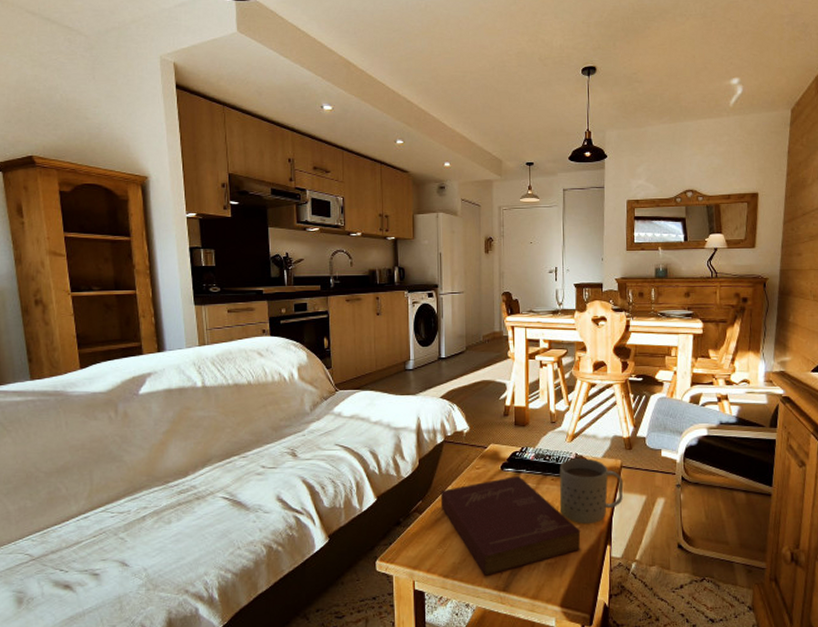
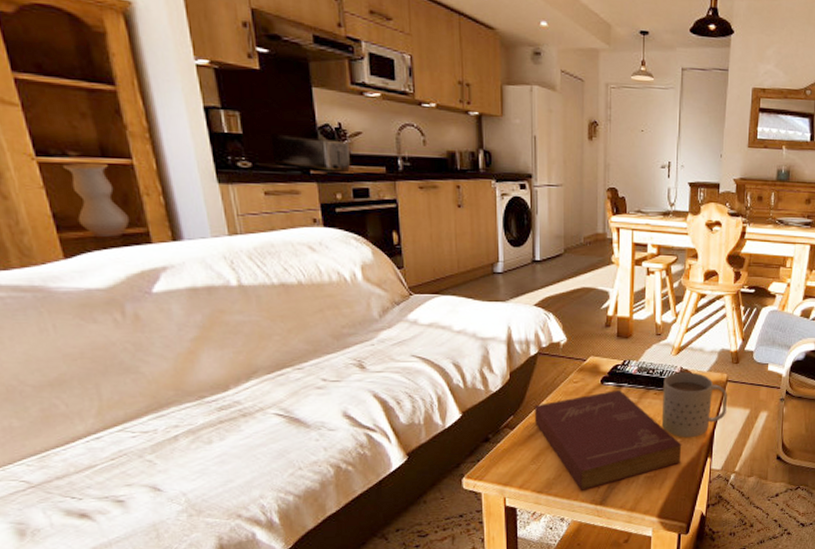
vase: none [87,294,129,351] -> present [62,162,130,237]
toaster: none [235,264,293,292] -> present [270,133,350,173]

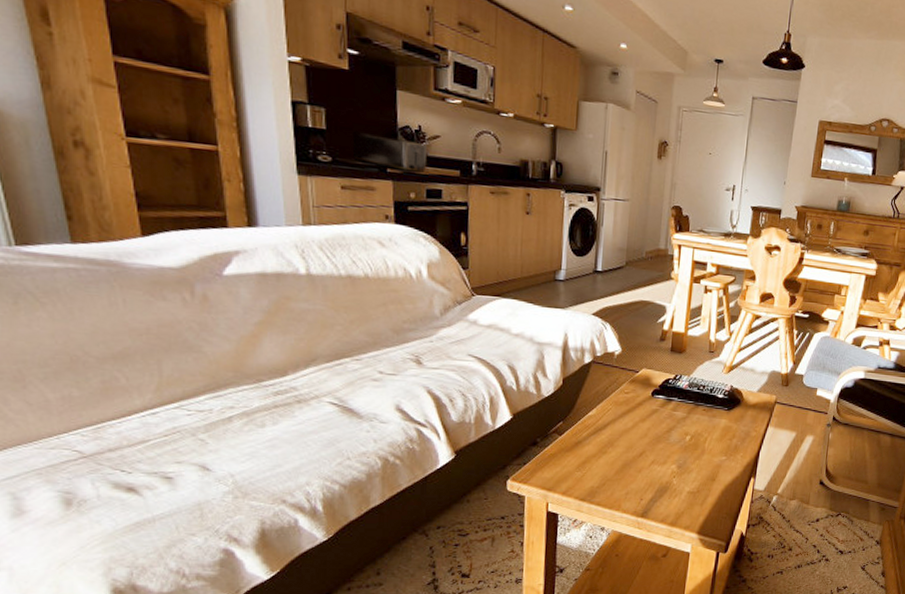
vase: present [62,162,130,237] -> none [150,144,209,219]
book: present [534,389,682,492] -> none [582,403,727,502]
mug: present [661,372,728,438] -> none [708,390,776,457]

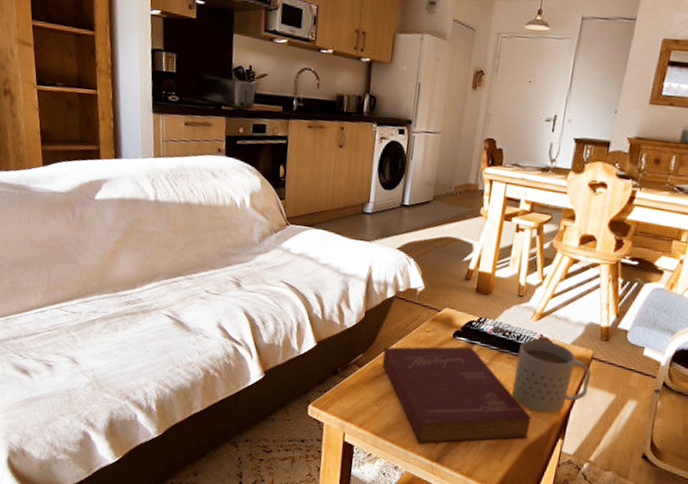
book: none [582,403,727,502] -> present [381,346,532,444]
mug: none [708,390,776,457] -> present [511,339,592,414]

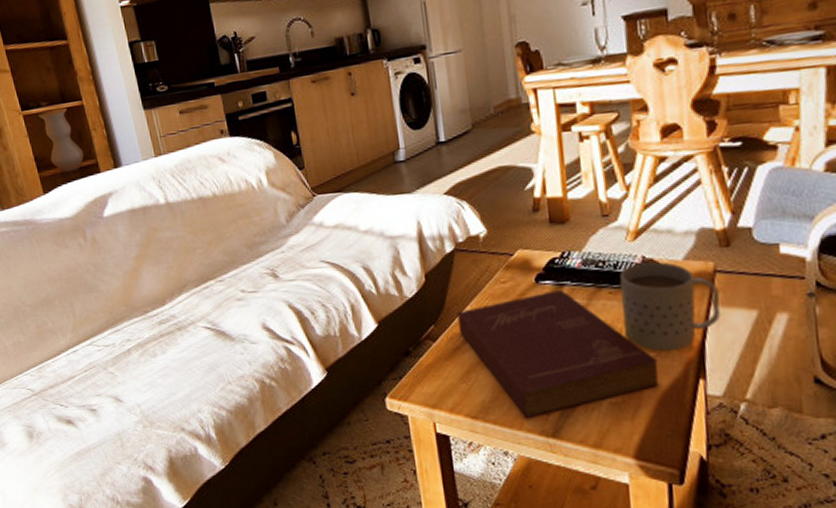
vase: none [52,90,89,152] -> present [38,107,85,172]
toaster: present [195,73,255,109] -> none [180,49,248,84]

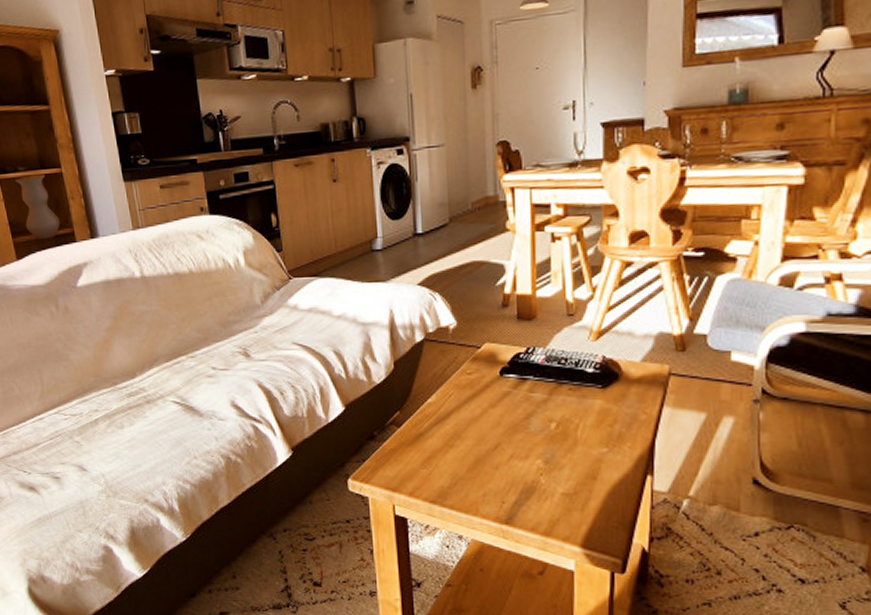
book: present [456,288,658,419] -> none [422,383,610,506]
mug: present [619,262,720,352] -> none [579,362,673,448]

